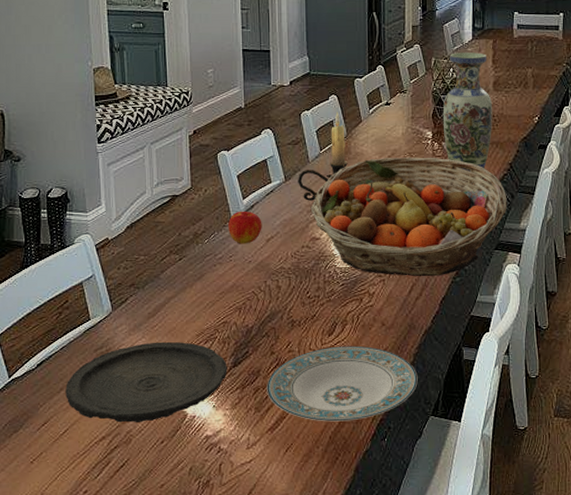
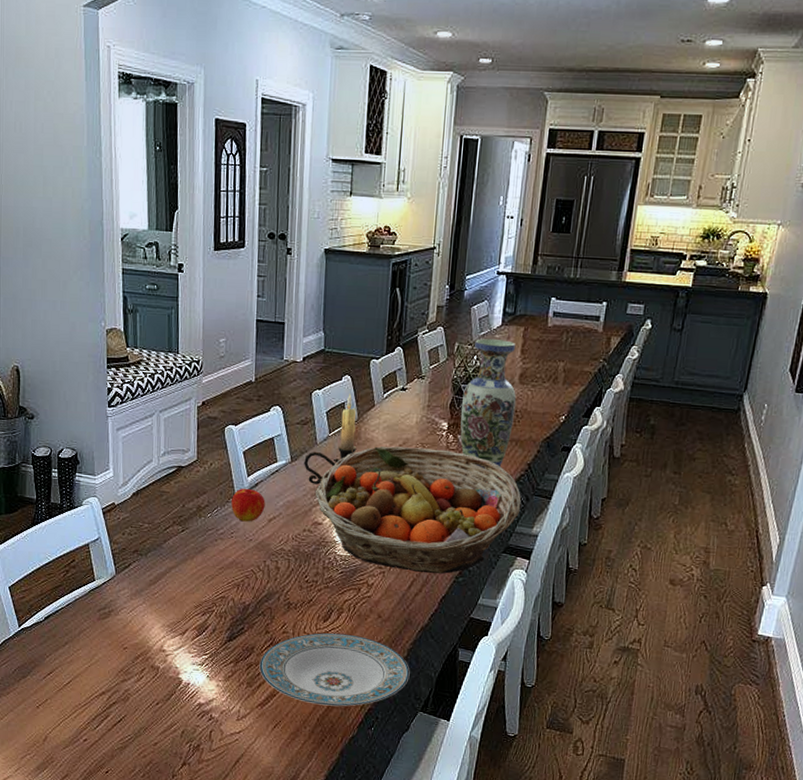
plate: present [66,341,228,423] -> none [70,608,223,683]

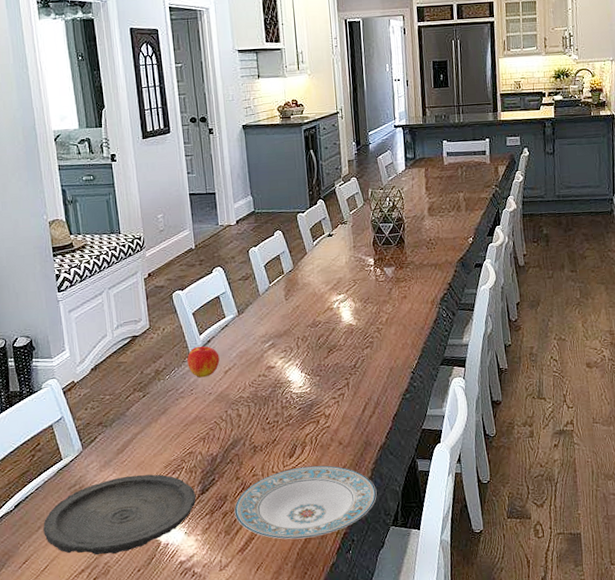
plate: none [70,608,223,683] -> present [43,474,196,555]
candle holder: present [304,393,357,485] -> none [250,245,297,332]
fruit basket: present [316,446,522,574] -> none [265,282,449,397]
vase: present [460,338,517,469] -> none [382,181,430,294]

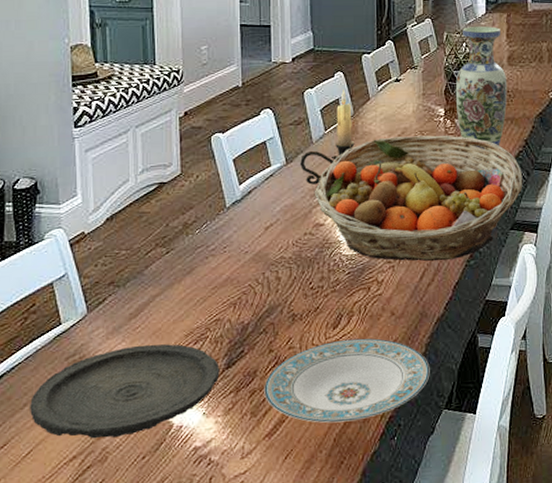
apple: present [187,346,220,378] -> none [223,197,261,234]
candle holder: none [250,245,297,332] -> present [300,89,355,185]
fruit basket: none [265,282,449,397] -> present [315,135,523,262]
vase: none [382,181,430,294] -> present [455,26,508,149]

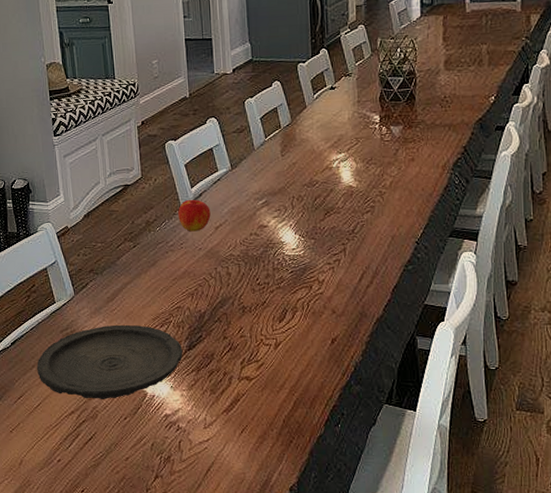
apple: none [223,197,261,234] -> present [178,199,211,232]
plate: present [264,338,430,423] -> none [220,332,371,406]
candle holder: present [300,89,355,185] -> none [244,97,294,189]
fruit basket: present [315,135,523,262] -> none [258,142,462,265]
vase: present [455,26,508,149] -> none [390,30,445,156]

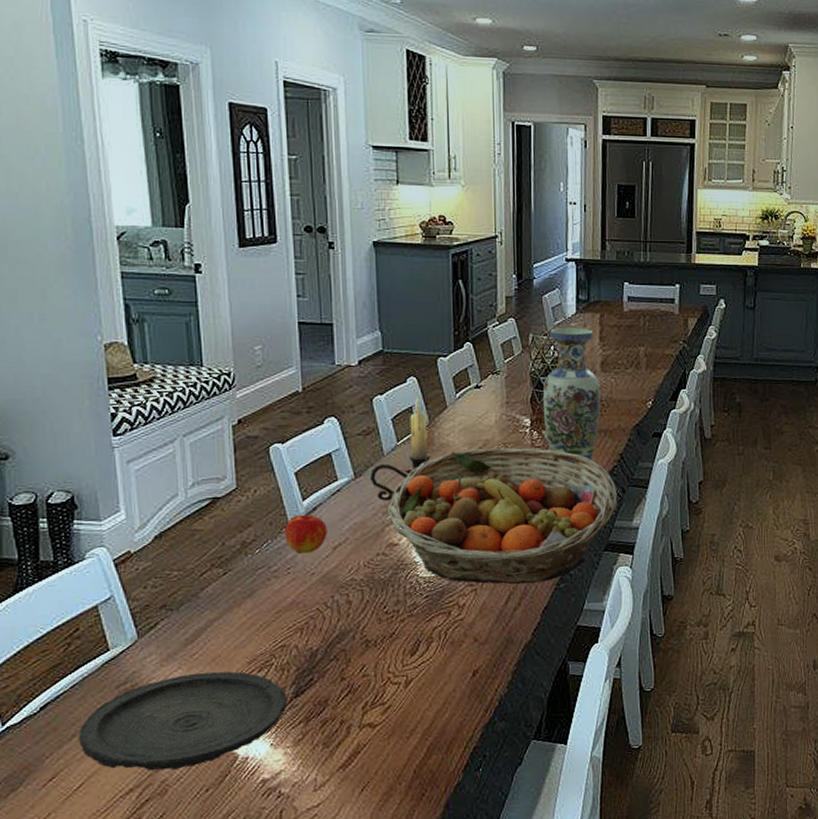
candle holder: none [244,97,294,189] -> present [370,395,431,501]
fruit basket: none [258,142,462,265] -> present [388,448,618,585]
vase: none [390,30,445,156] -> present [542,328,601,464]

